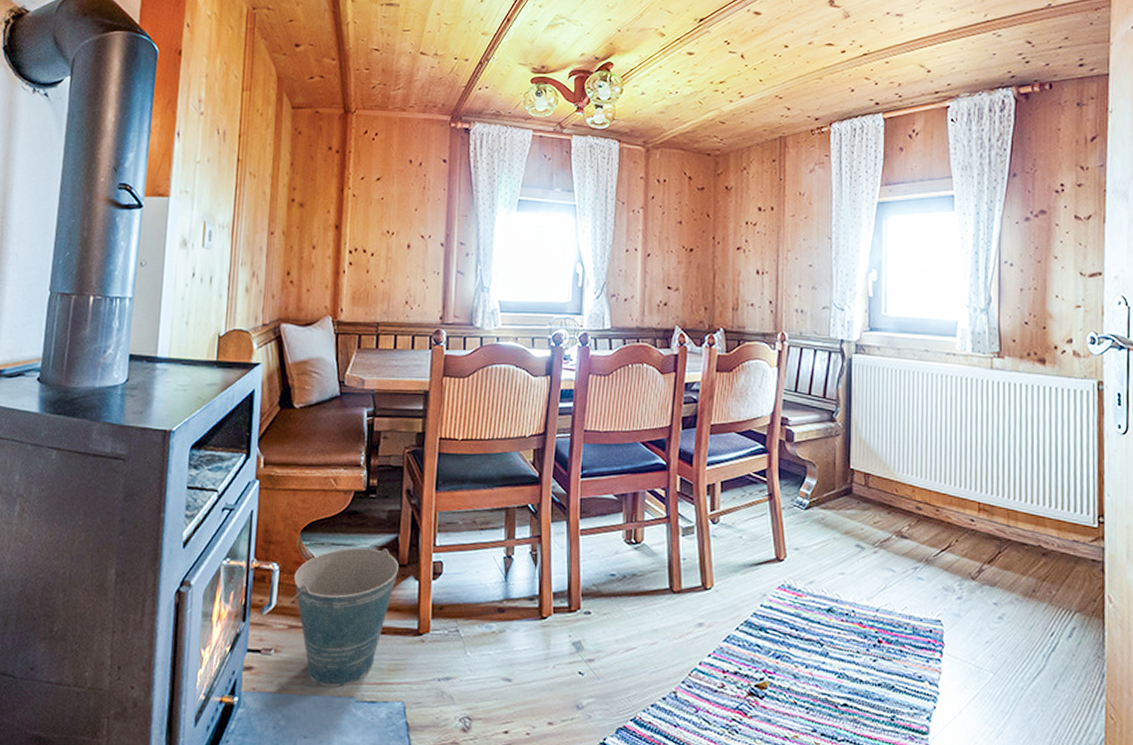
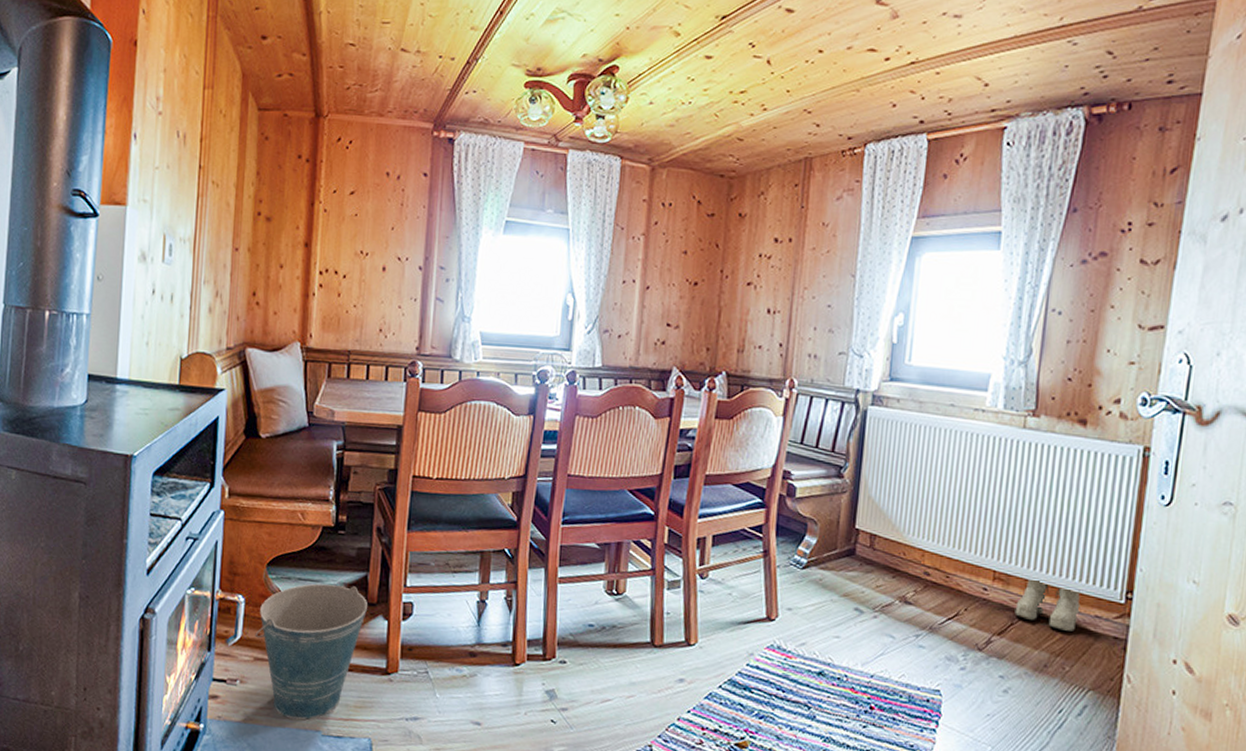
boots: none [1001,506,1059,557] -> present [1014,577,1081,632]

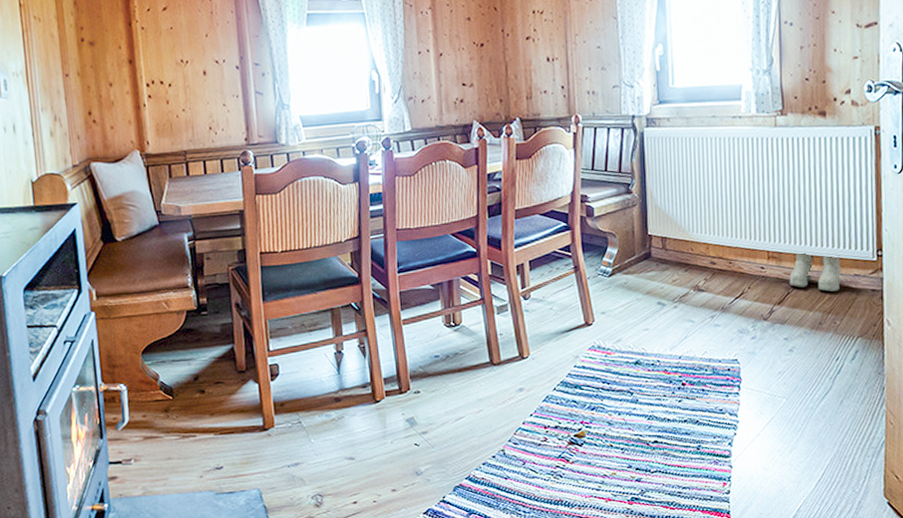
bucket: present [255,583,367,720] -> none [141,358,238,485]

